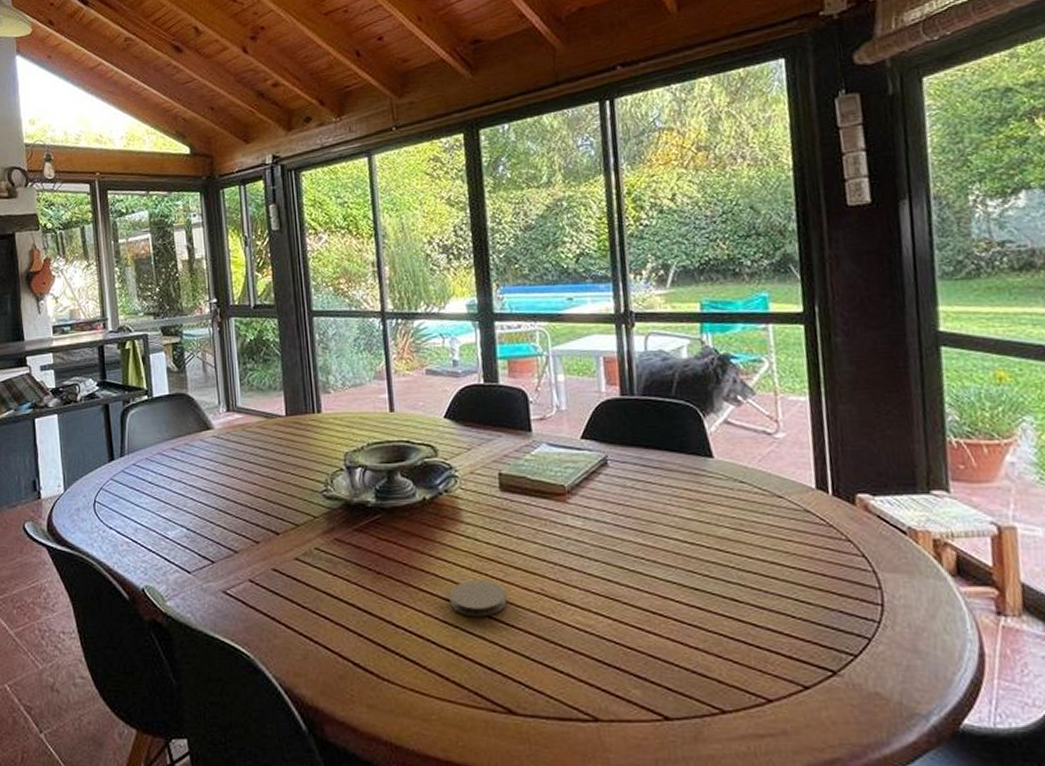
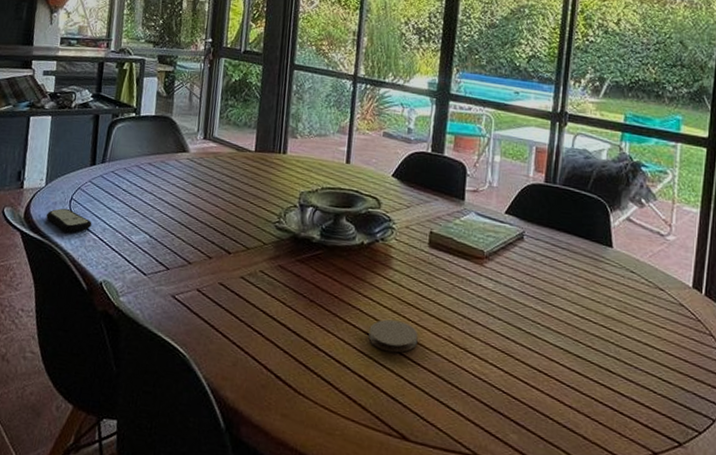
remote control: none [71,514,122,540] -> present [46,208,92,233]

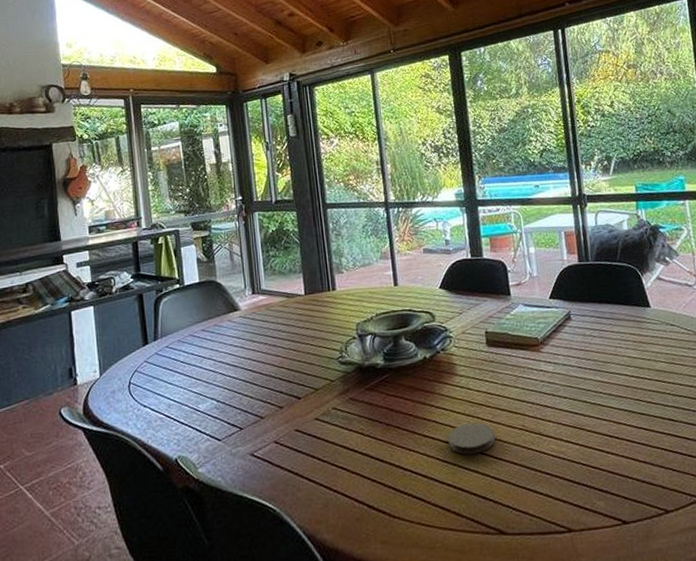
remote control: present [46,208,92,233] -> none [107,394,156,419]

